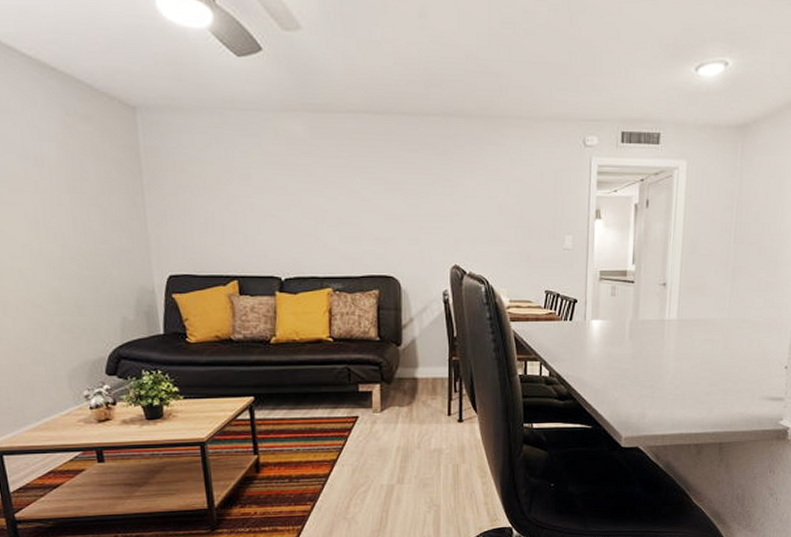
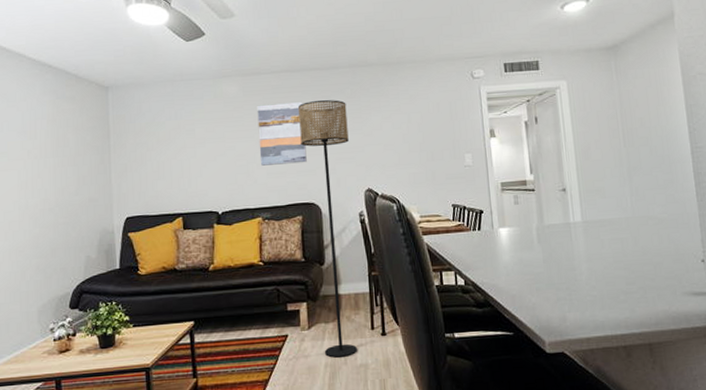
wall art: none [328,152,387,229] -> present [257,101,307,166]
floor lamp: none [378,154,436,441] -> present [297,100,358,358]

